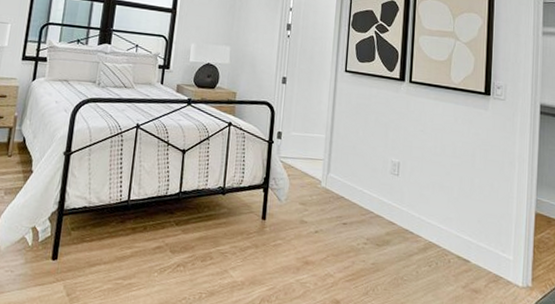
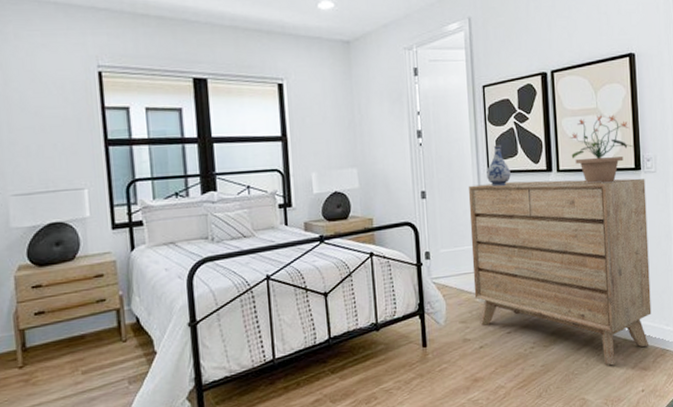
dresser: none [317,80,494,280] -> present [468,178,652,366]
vase: none [344,48,366,86] -> present [487,144,511,186]
potted plant: none [424,38,486,102] -> present [569,114,634,184]

